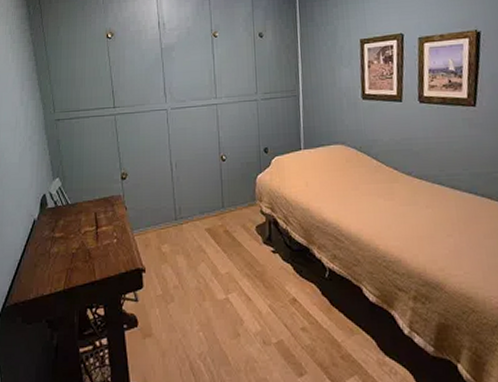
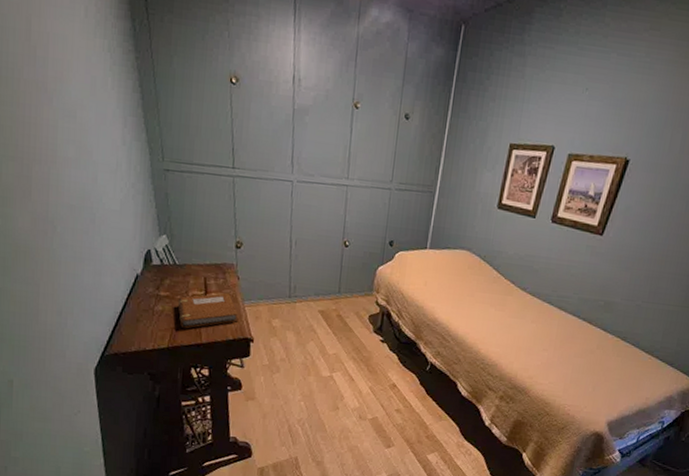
notebook: none [71,226,129,268] -> present [177,293,239,329]

